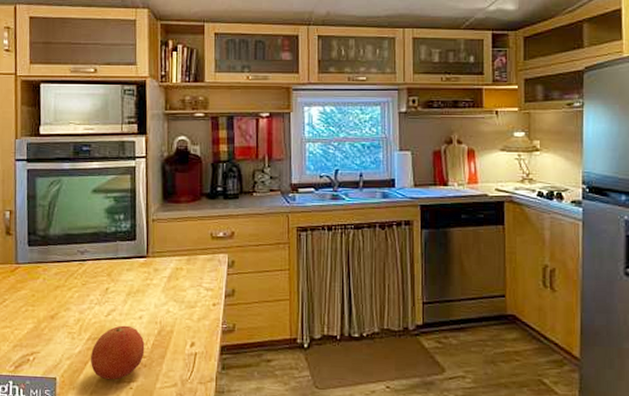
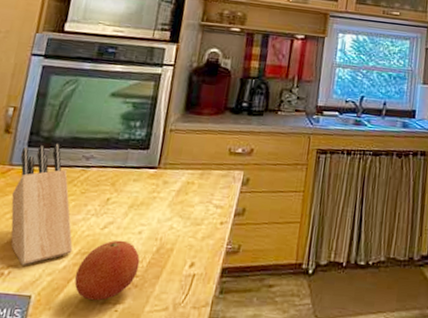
knife block: none [23,242,84,352] -> present [11,144,73,266]

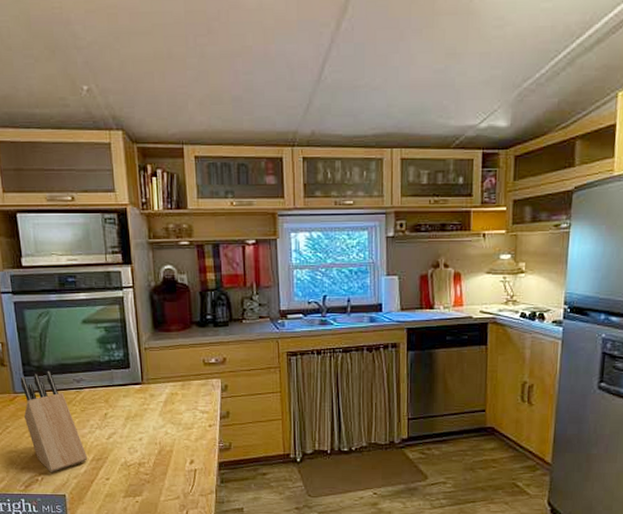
fruit: present [74,240,140,301] -> none [95,447,147,495]

